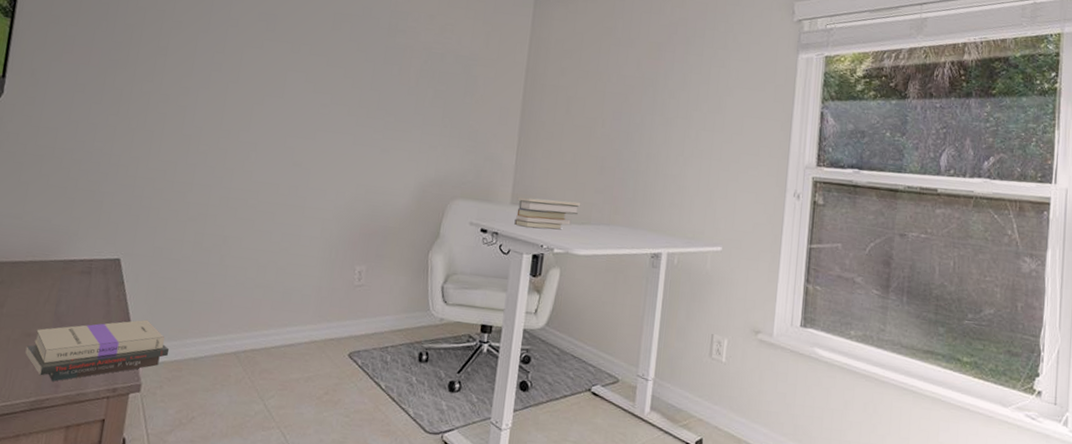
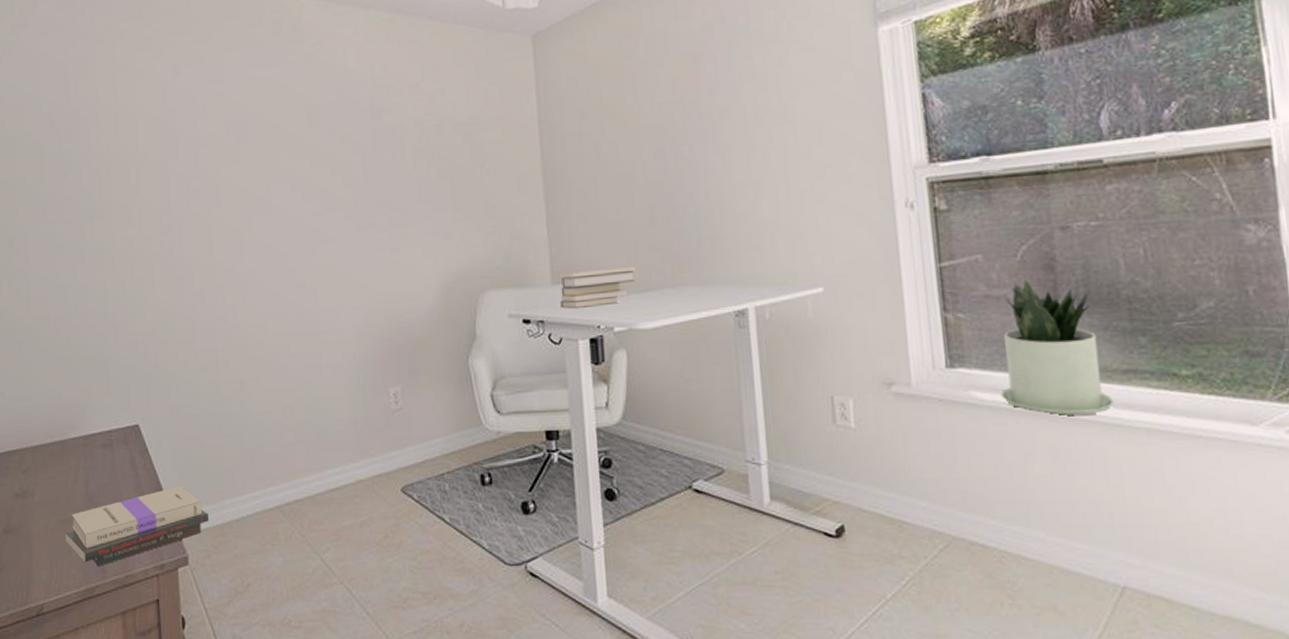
planter: none [836,269,914,381] -> present [1000,279,1114,416]

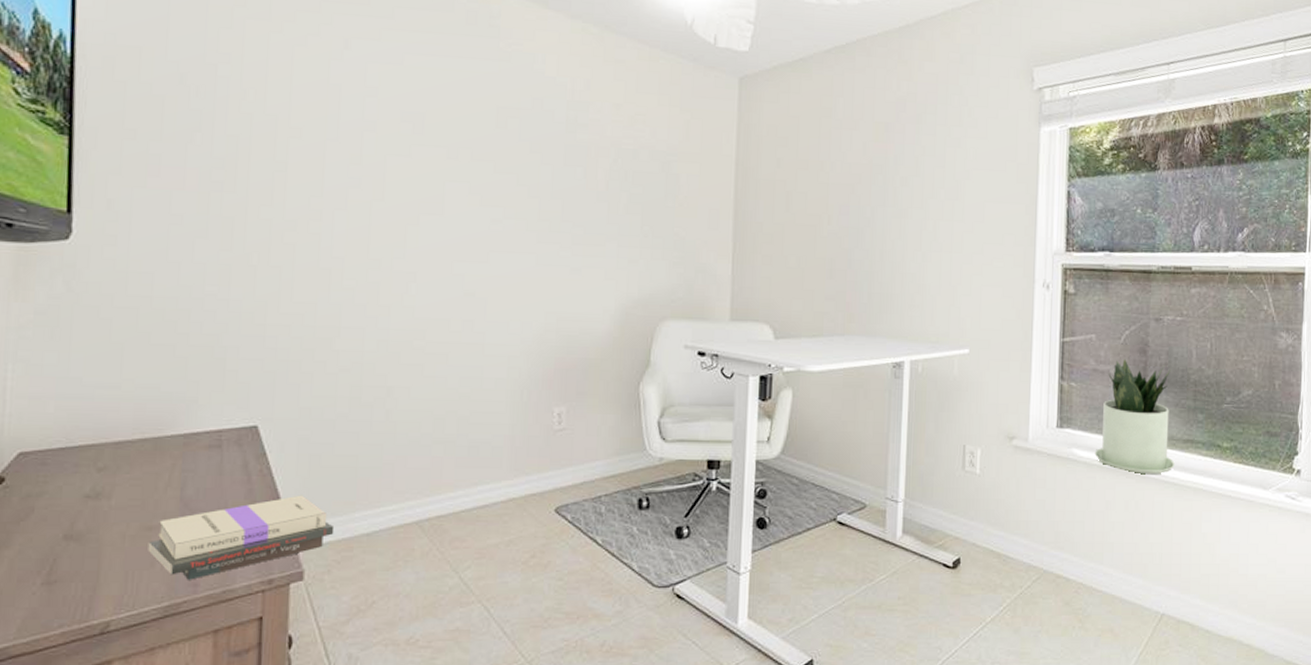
books: present [558,266,636,309] -> none [736,311,811,347]

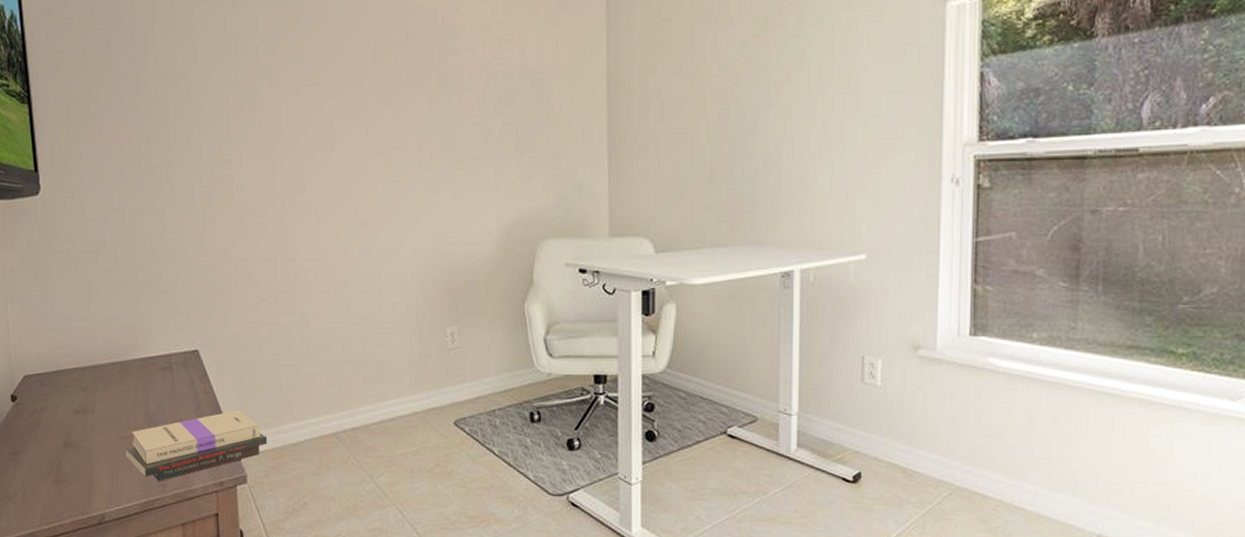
planter: present [1094,359,1175,474] -> none [1015,258,1115,384]

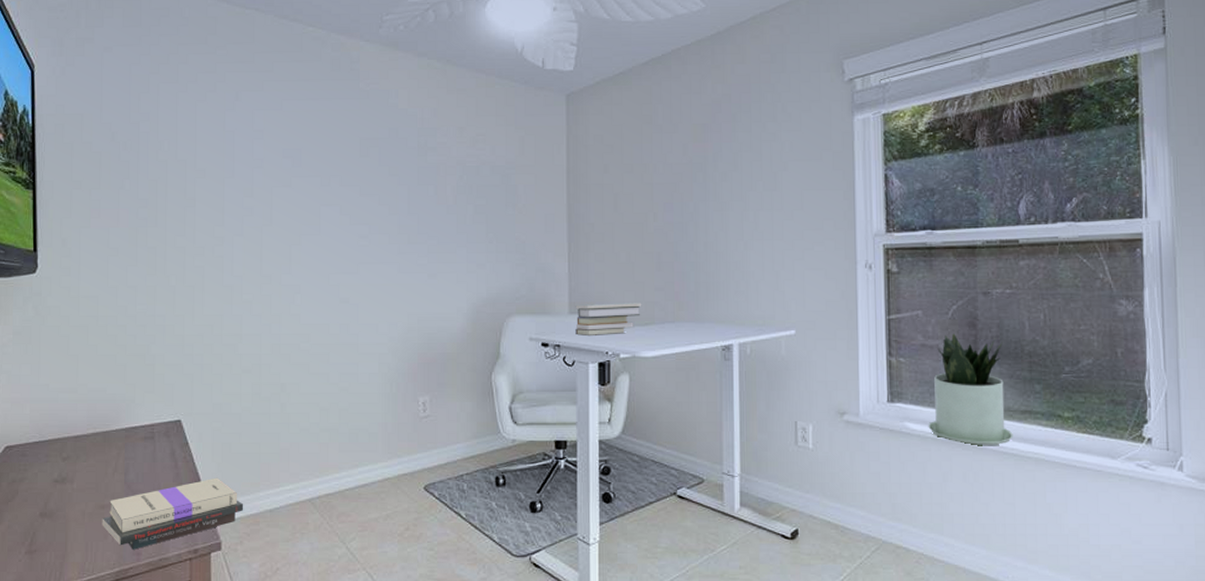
books: none [616,224,692,262] -> present [575,303,642,337]
planter: none [1015,258,1115,384] -> present [928,333,1013,445]

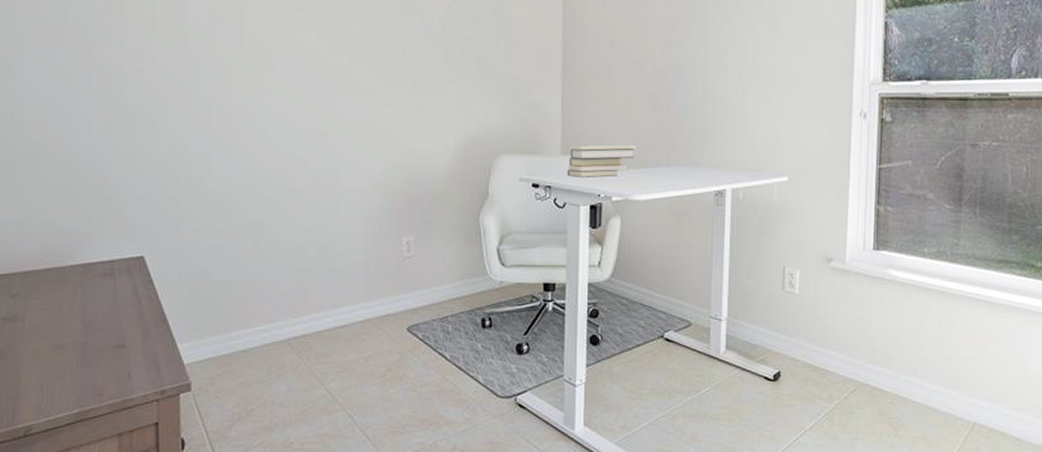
books: present [102,477,244,550] -> none [58,317,215,391]
planter: present [928,333,1013,445] -> none [910,184,989,293]

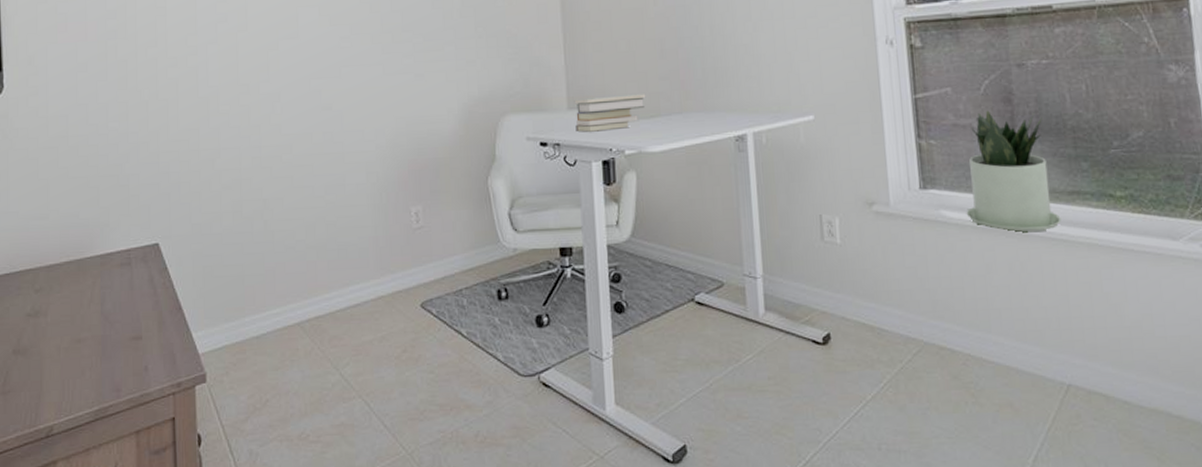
planter: none [910,184,989,293] -> present [966,110,1061,232]

